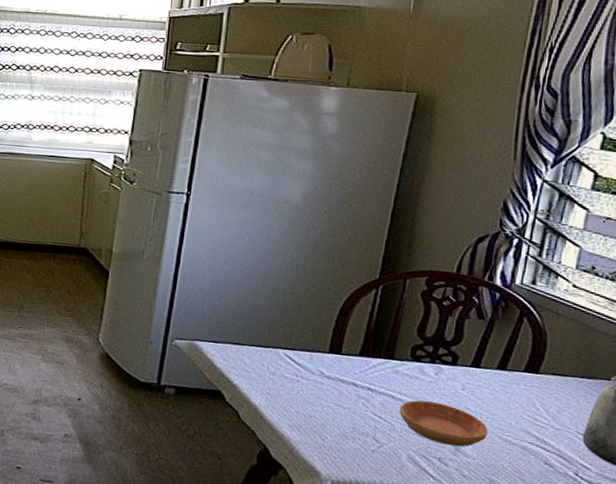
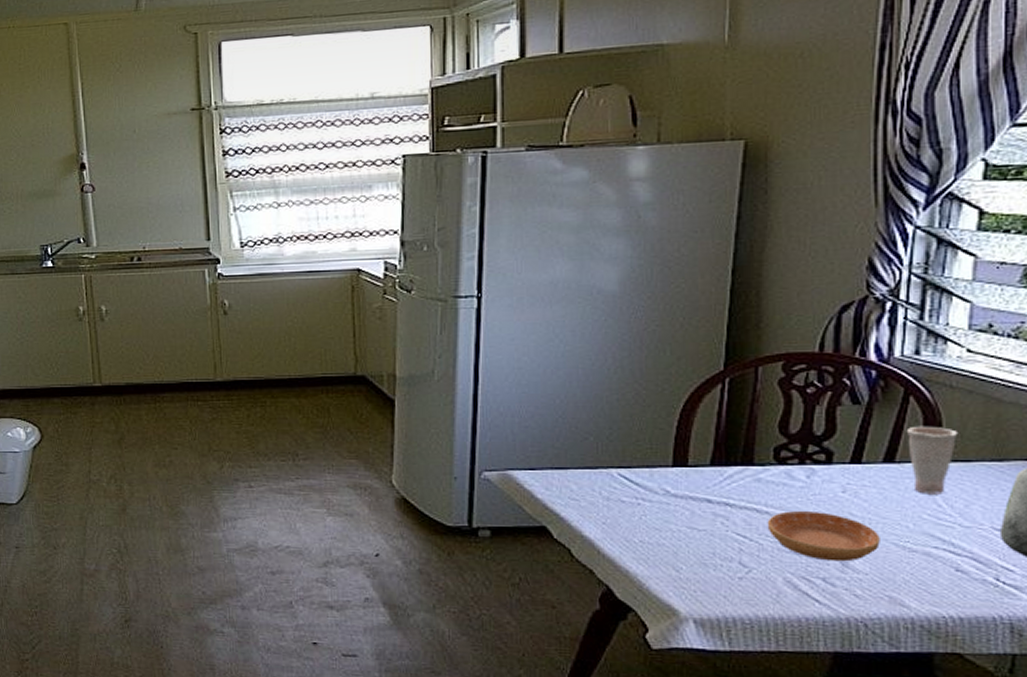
cup: none [518,342,559,400] -> present [906,426,959,494]

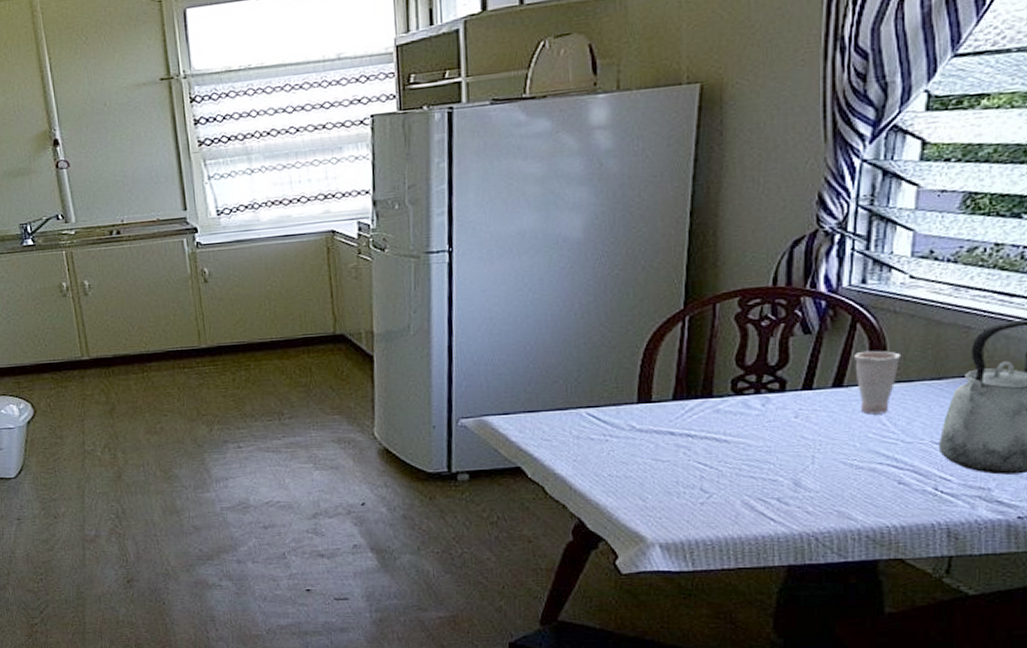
saucer: present [767,510,880,562] -> none [726,436,830,483]

